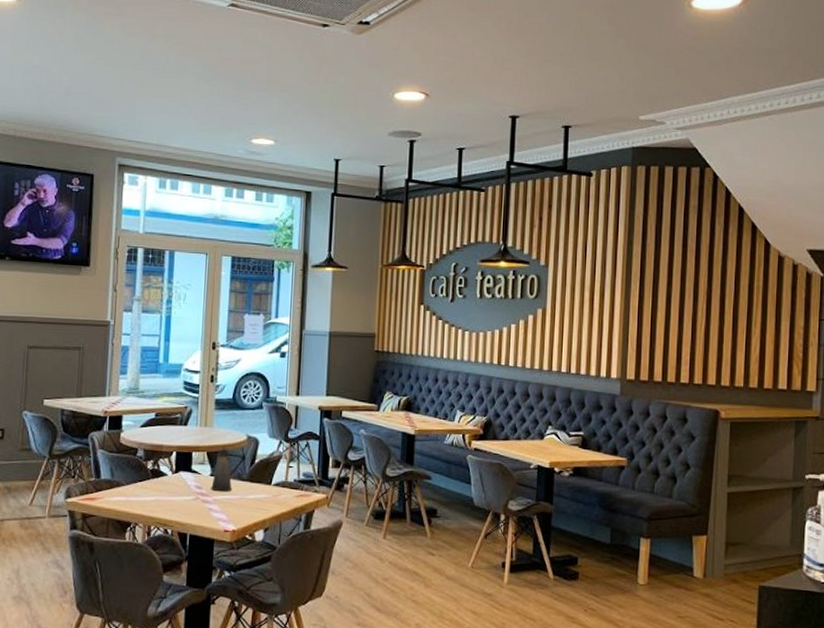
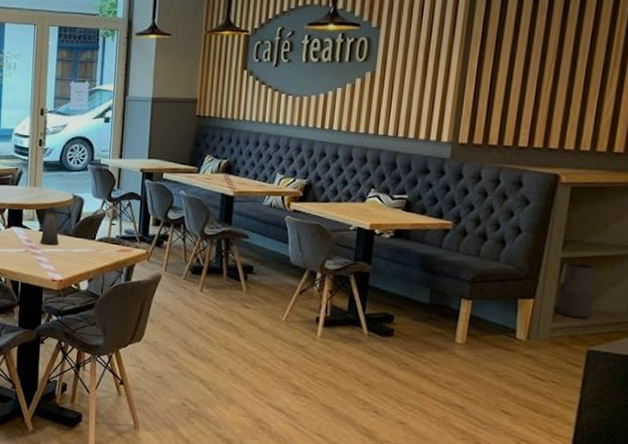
vase: none [726,497,759,554] -> present [555,262,596,319]

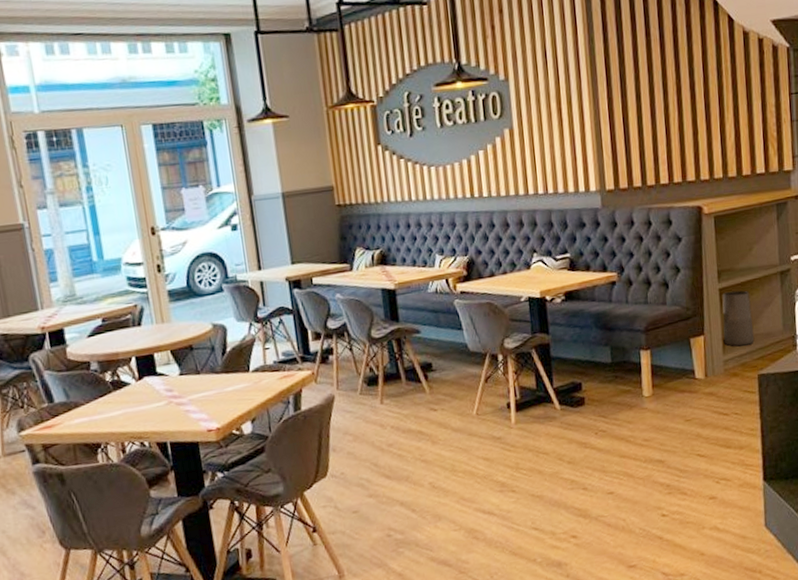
coffee pot: present [40,202,59,246] -> none [182,338,207,391]

